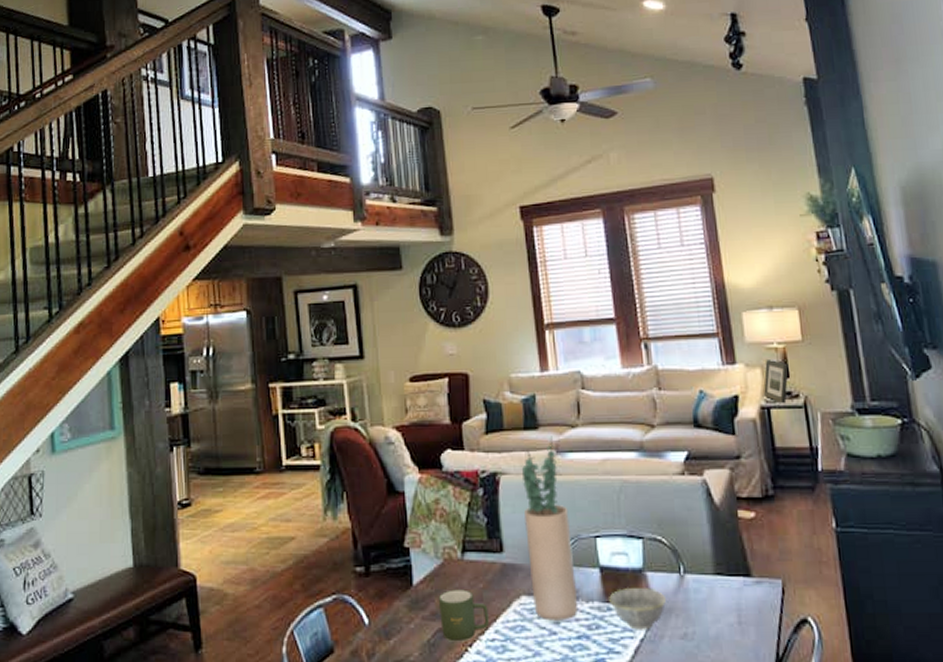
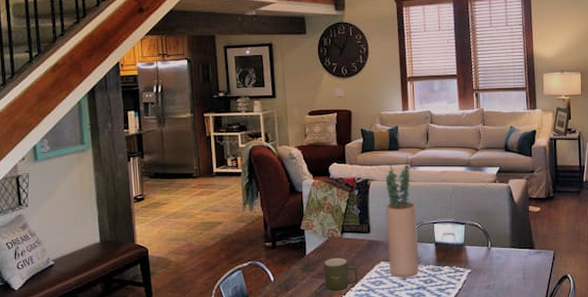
bowl: present [609,588,667,630] -> none [440,256,478,283]

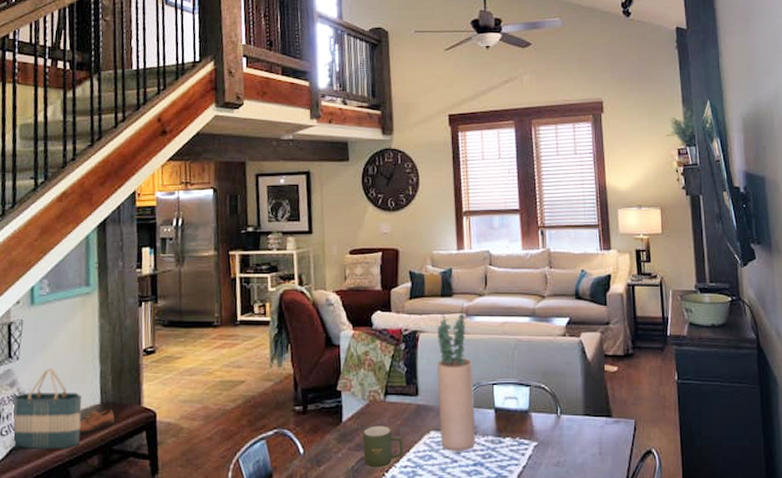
tote bag: none [26,213,85,279] -> present [10,368,82,449]
shoe: none [83,246,113,269] -> present [79,408,114,437]
picture frame: present [553,107,571,137] -> none [630,248,650,283]

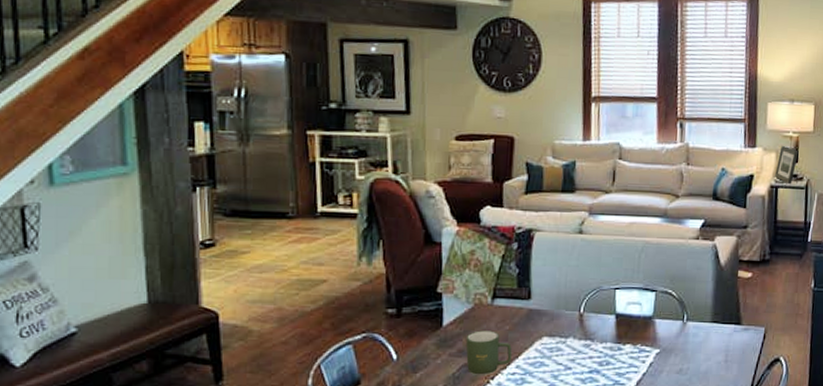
tote bag: present [10,368,82,449] -> none [33,261,124,353]
shoe: present [79,408,114,437] -> none [122,308,166,340]
vase: present [436,302,476,451] -> none [552,199,594,358]
picture frame: none [630,248,650,283] -> present [775,146,799,185]

